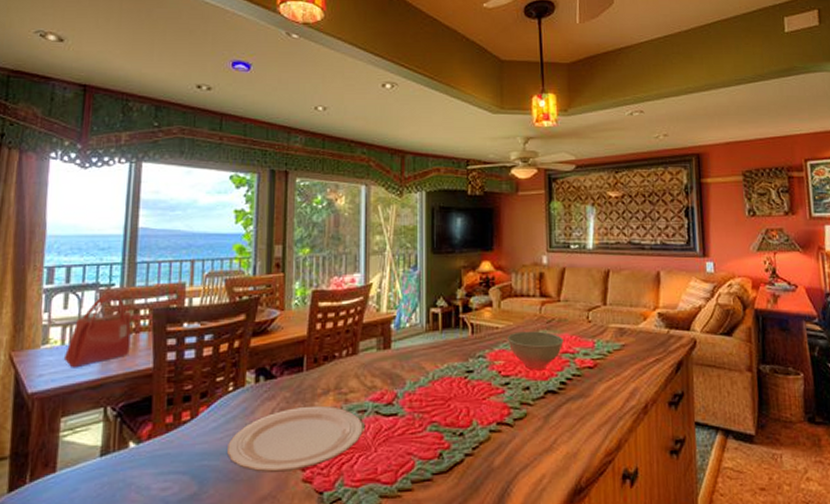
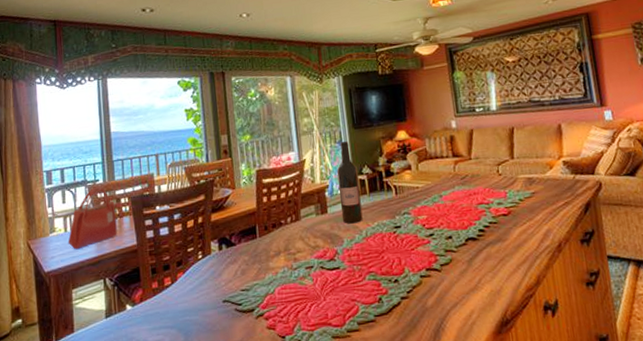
plate: present [227,405,363,472] -> none [203,265,312,323]
wine bottle: none [407,267,432,364] -> present [337,141,363,224]
bowl: present [508,331,564,371] -> none [427,187,478,222]

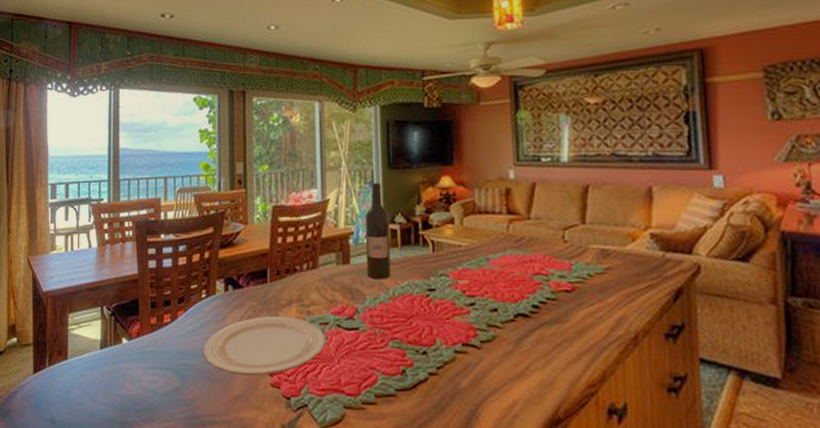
handbag: present [67,186,117,250] -> none [67,206,118,272]
plate: none [203,265,312,323] -> present [203,315,326,376]

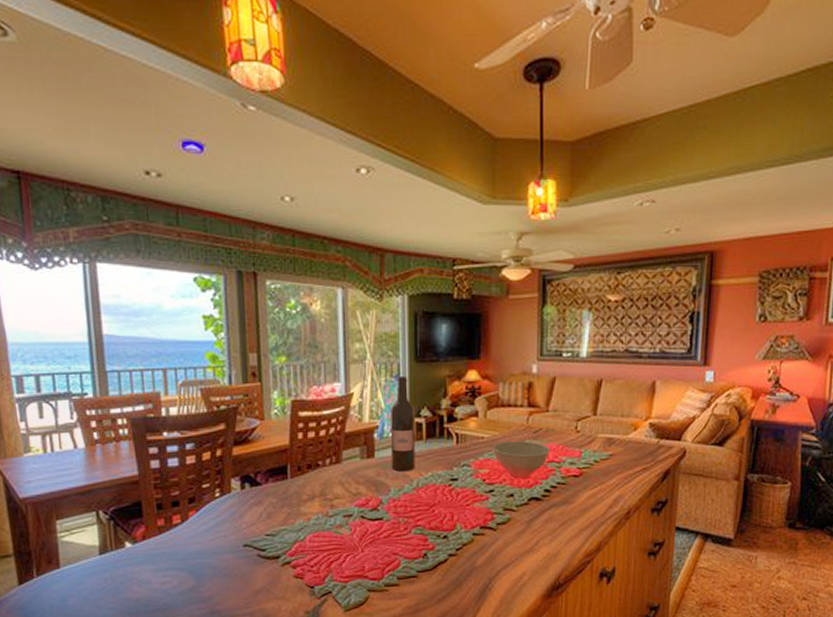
plate: present [203,315,326,376] -> none [220,510,350,569]
bowl: none [472,250,535,292] -> present [493,441,550,479]

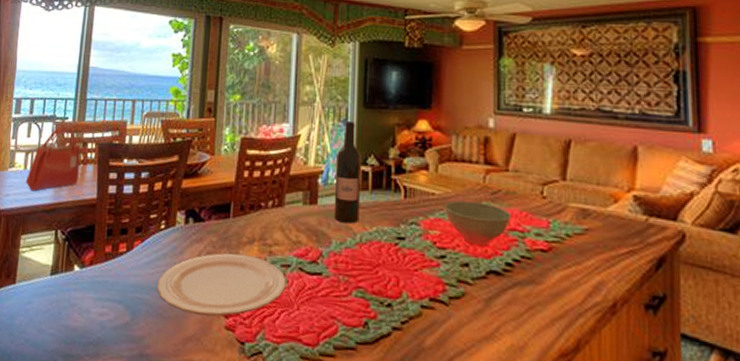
handbag: none [48,401,113,475] -> present [25,125,81,192]
plate: none [220,510,350,569] -> present [157,253,286,317]

